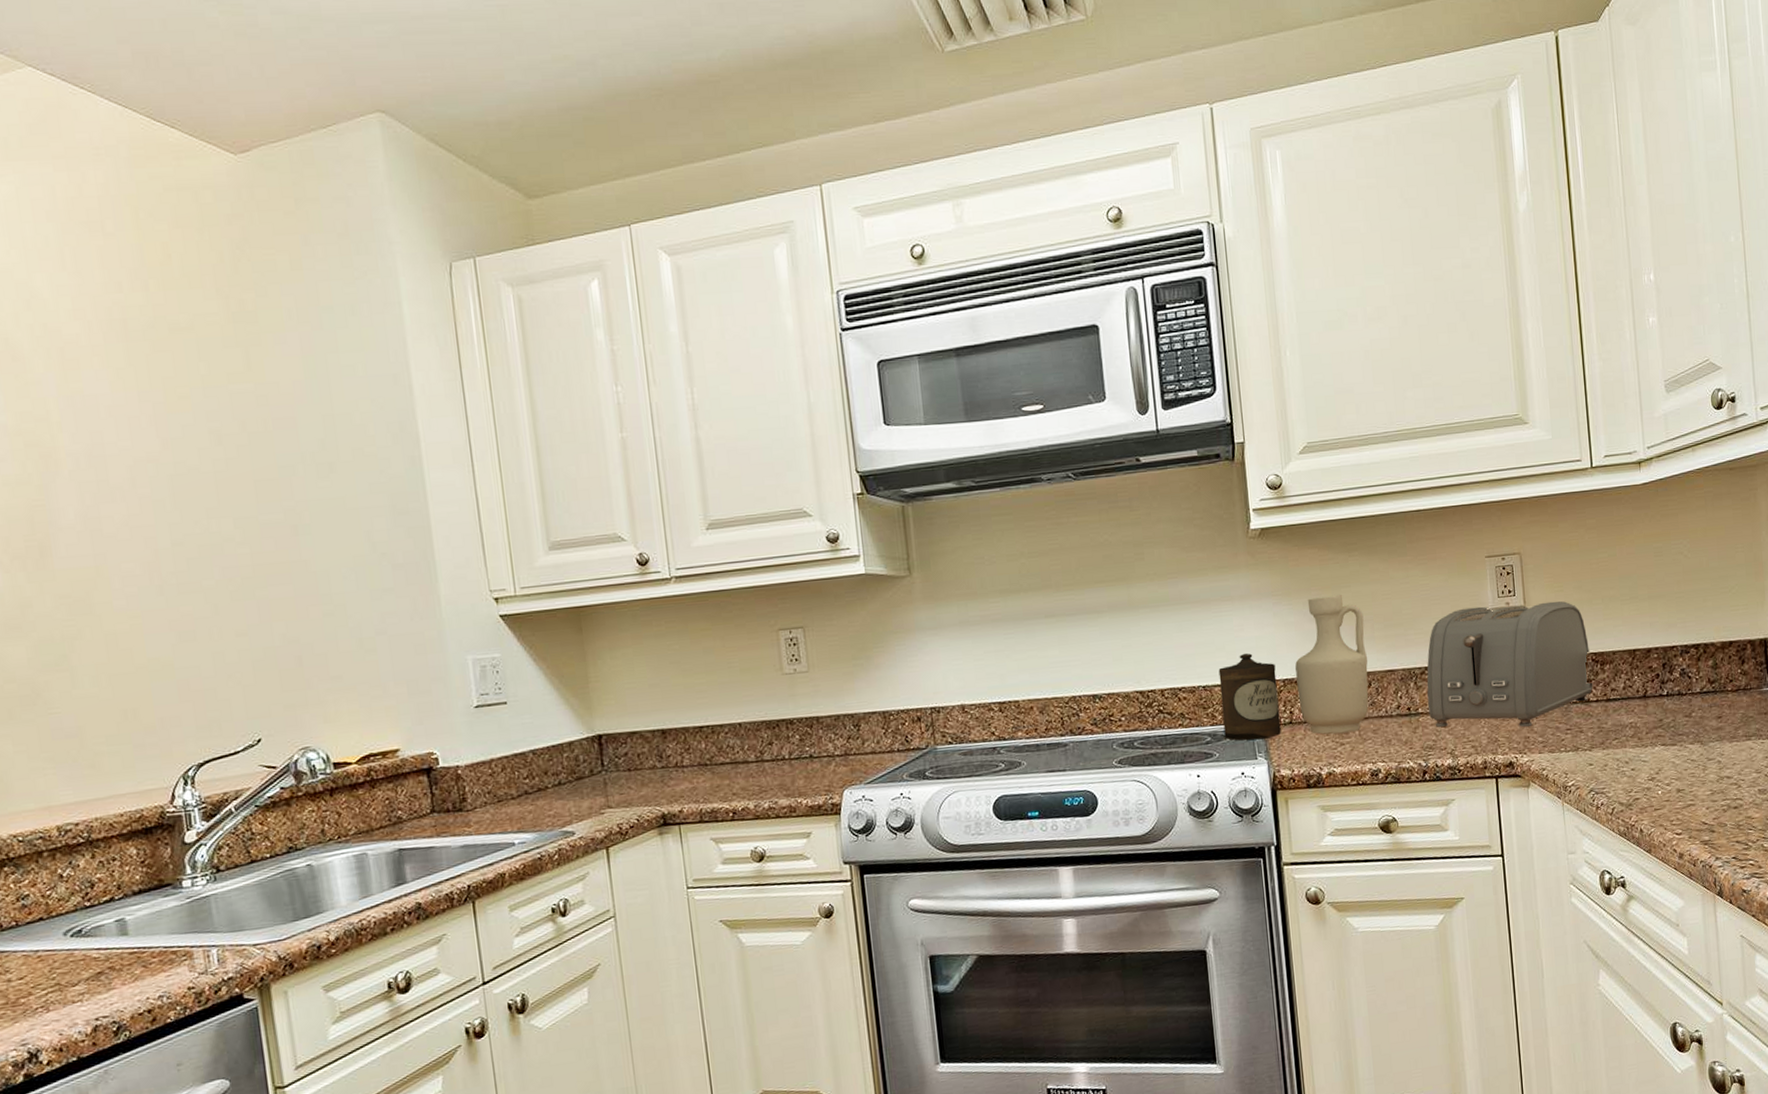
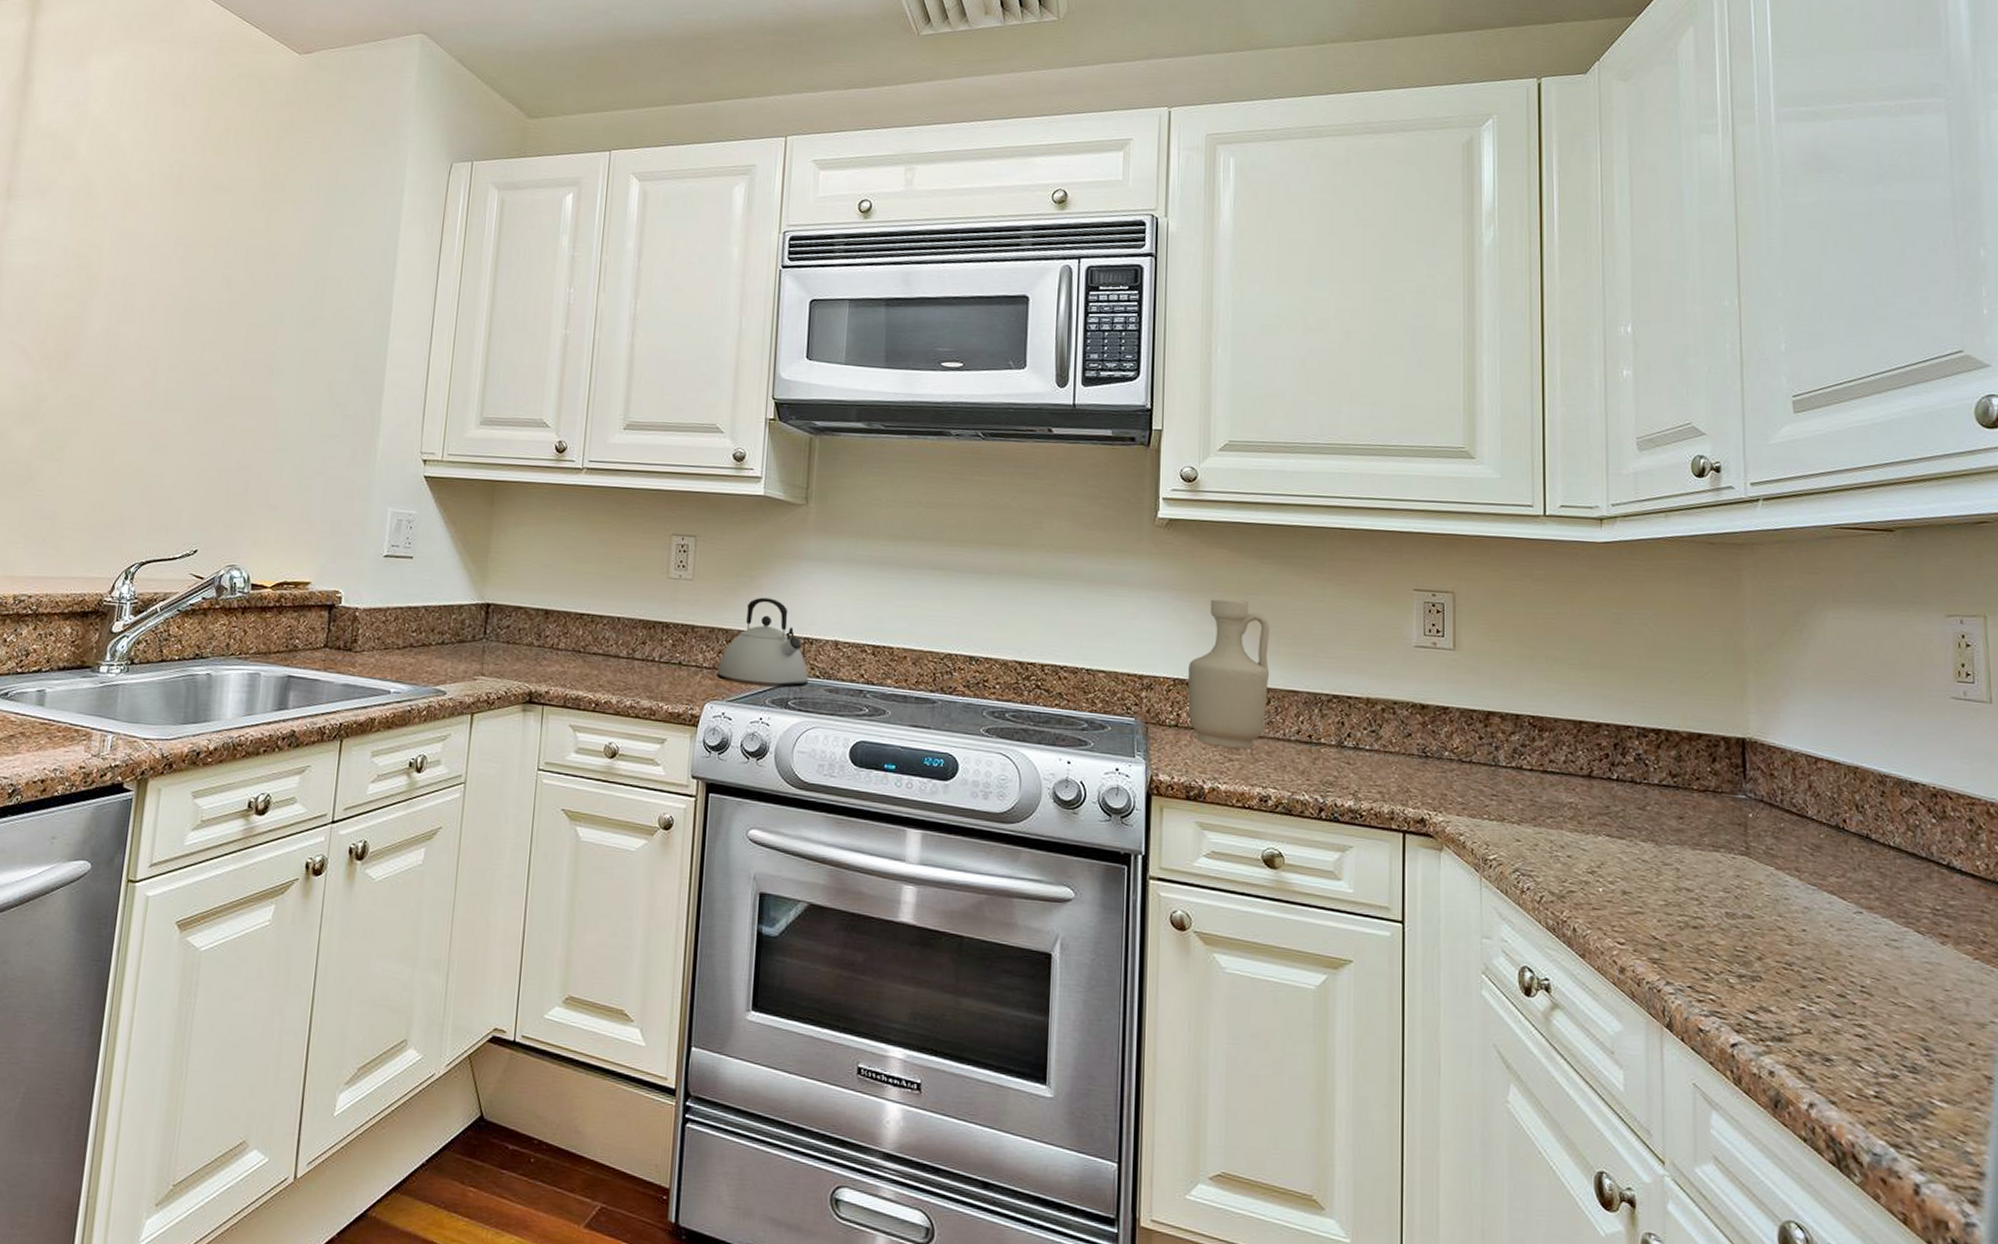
kettle: none [849,675,942,765] -> present [717,597,809,688]
canister: present [1218,653,1281,741] -> none [1102,643,1167,738]
toaster: present [1426,601,1593,728] -> none [1332,639,1528,784]

